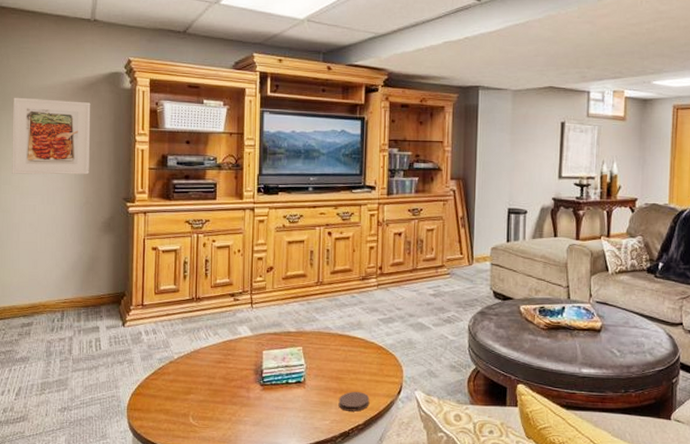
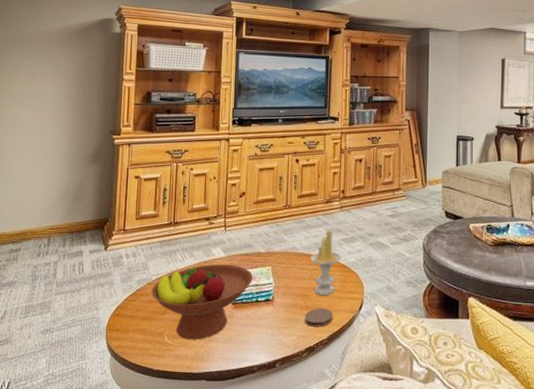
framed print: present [12,97,91,175] -> none [8,41,84,111]
fruit bowl: none [174,343,282,422] -> present [151,264,253,340]
candle: none [344,309,379,379] -> present [310,229,342,296]

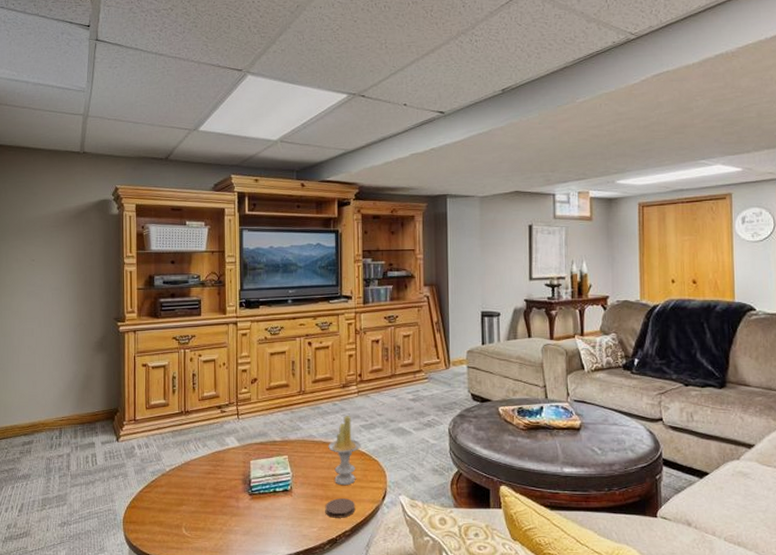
fruit bowl: present [151,264,253,340] -> none [166,454,269,532]

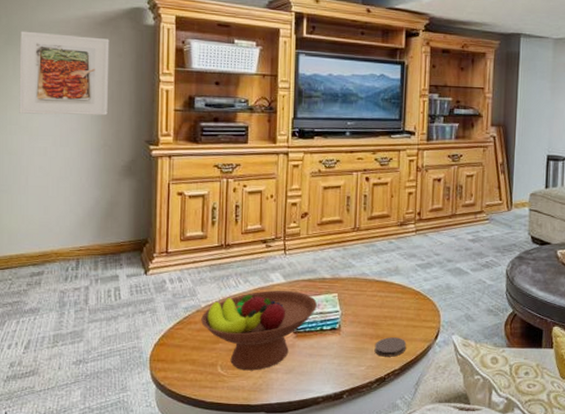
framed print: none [11,227,83,300] -> present [19,31,110,116]
fruit bowl: none [166,454,269,532] -> present [201,291,317,371]
candle: present [328,416,362,486] -> none [381,254,417,325]

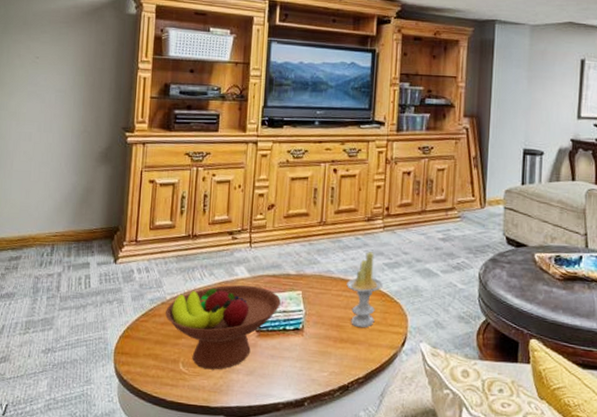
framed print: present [19,31,110,116] -> none [9,20,95,102]
coaster: present [374,337,407,357] -> none [338,341,372,363]
candle: none [381,254,417,325] -> present [347,252,384,328]

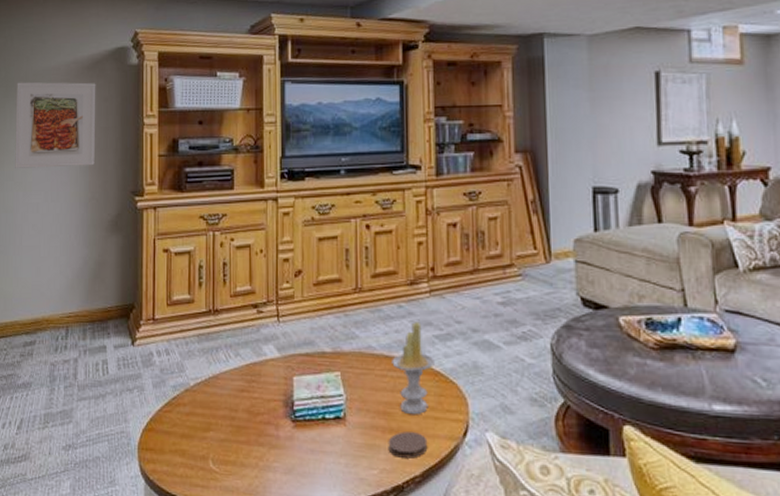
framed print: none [9,20,95,102] -> present [15,81,96,168]
fruit bowl: present [165,285,281,370] -> none [190,367,317,468]
coaster: none [338,341,372,363] -> present [388,431,428,459]

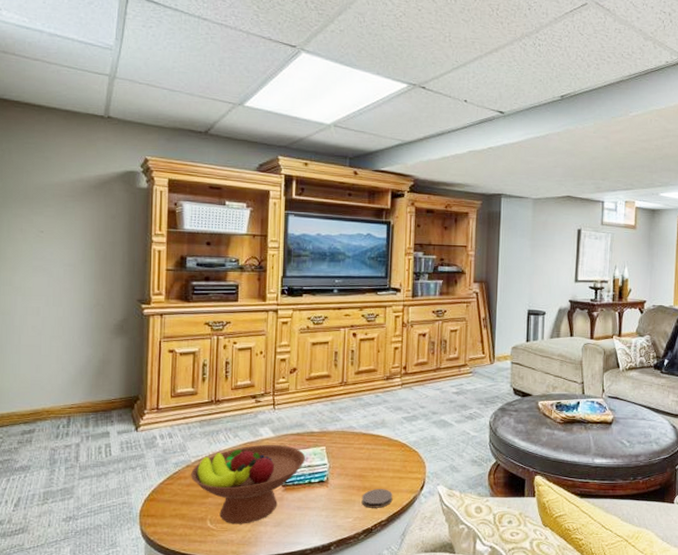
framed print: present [15,81,96,168] -> none [13,194,103,276]
fruit bowl: none [190,367,317,468] -> present [191,445,305,524]
candle: present [392,322,436,415] -> none [368,407,403,476]

